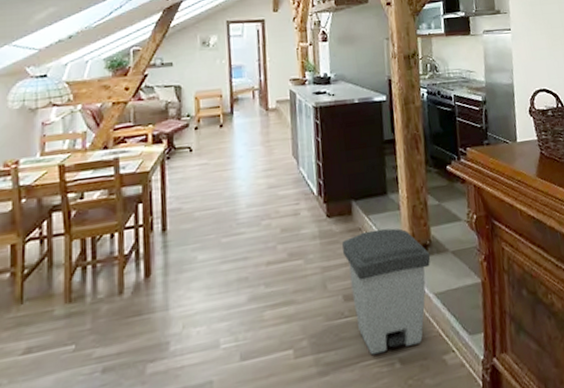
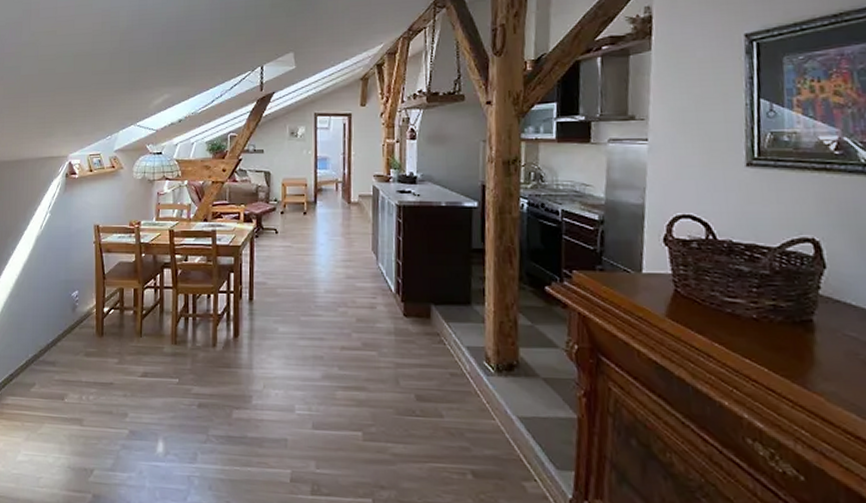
trash can: present [342,228,431,356] -> none [418,337,517,462]

